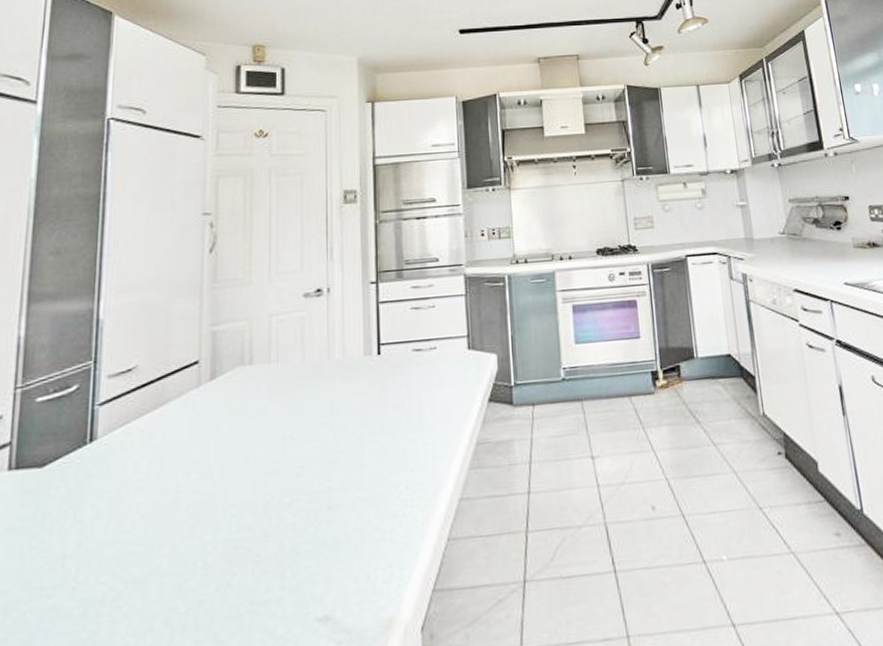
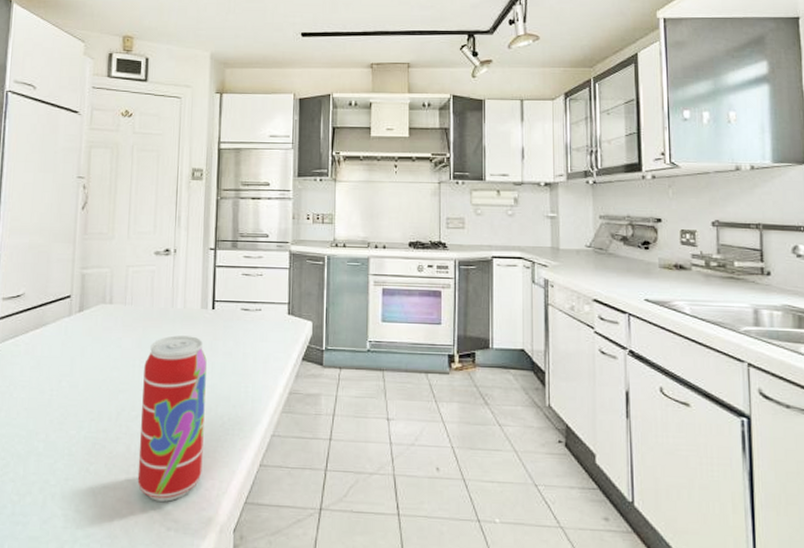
beverage can: none [295,390,377,610] -> present [137,335,207,502]

